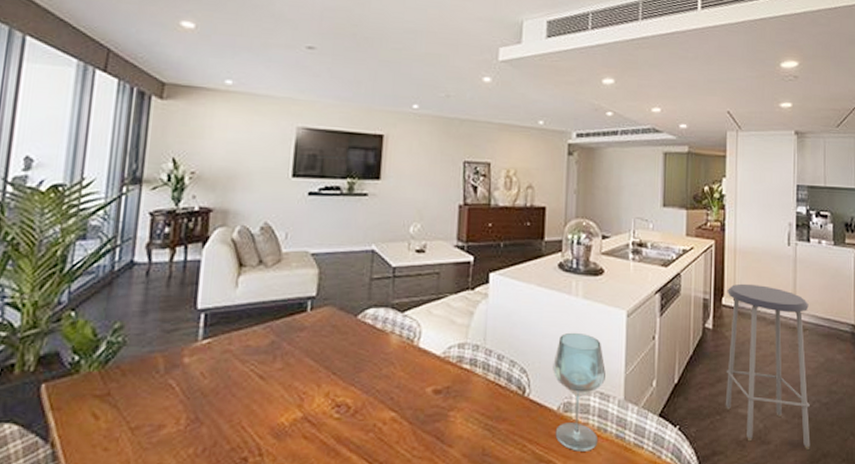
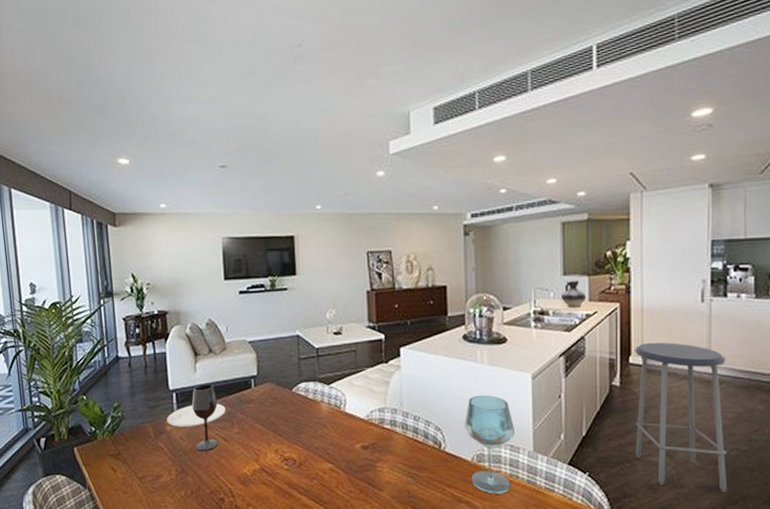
plate: none [186,329,269,360] -> present [167,403,226,427]
wine glass: none [220,304,260,392] -> present [191,384,219,451]
ceramic jug: none [660,212,684,242] -> present [561,280,587,308]

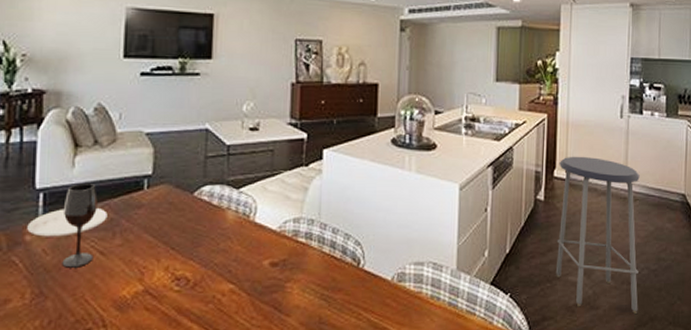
wine glass: present [464,395,514,494] -> none [386,206,438,319]
ceramic jug: present [561,280,587,308] -> none [493,87,517,116]

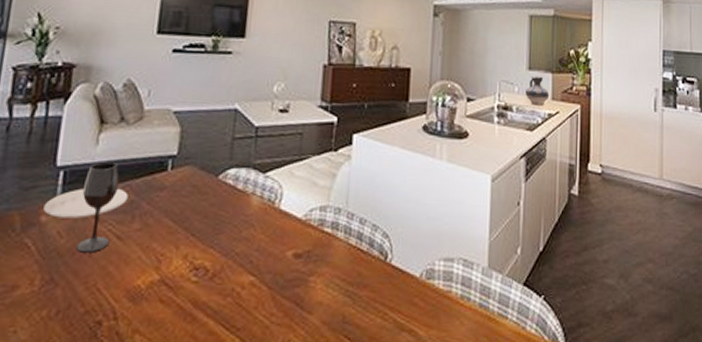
ceramic jug: none [493,87,517,116] -> present [526,76,550,106]
bar stool: present [555,156,640,314] -> none [591,149,679,322]

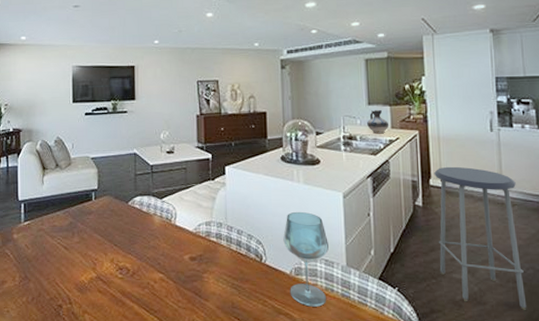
plate: present [43,188,128,219] -> none [14,214,68,236]
wine glass: present [76,162,119,253] -> none [37,196,61,259]
wine glass: none [415,196,469,321] -> present [283,211,329,307]
bar stool: none [591,149,679,322] -> present [434,166,527,310]

